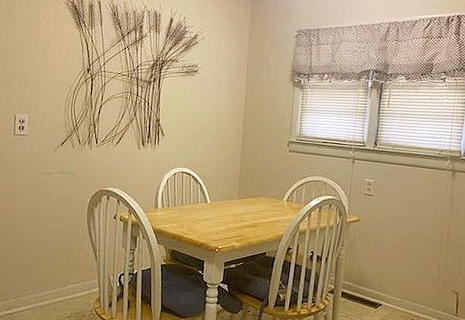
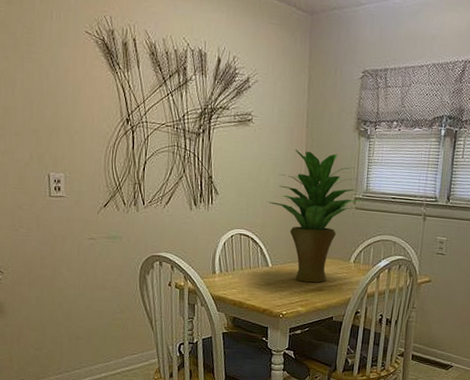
potted plant: none [209,97,295,220] -> present [268,149,362,283]

